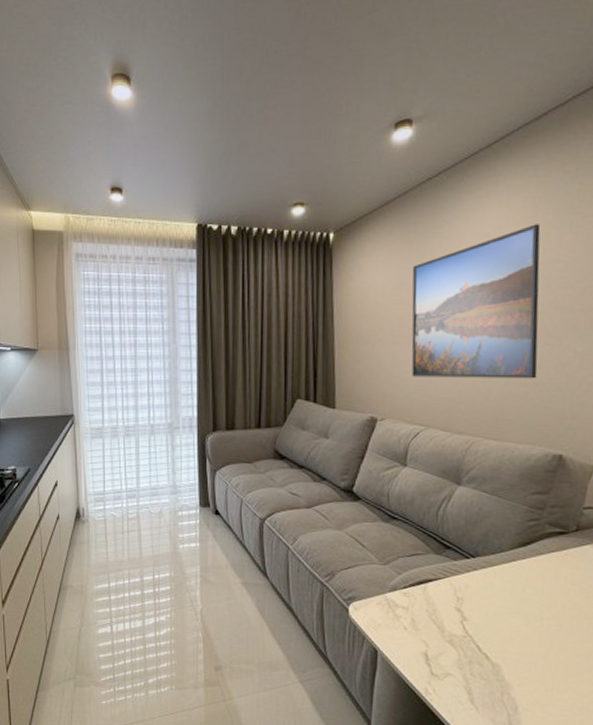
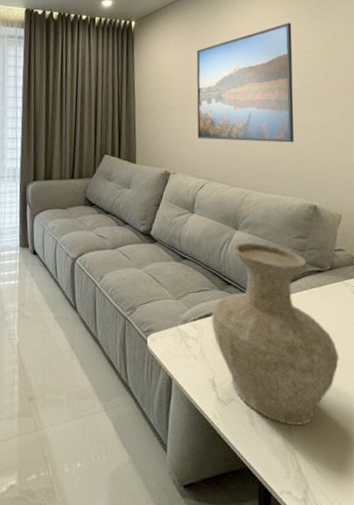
vase: none [425,499,582,705] -> present [211,242,339,426]

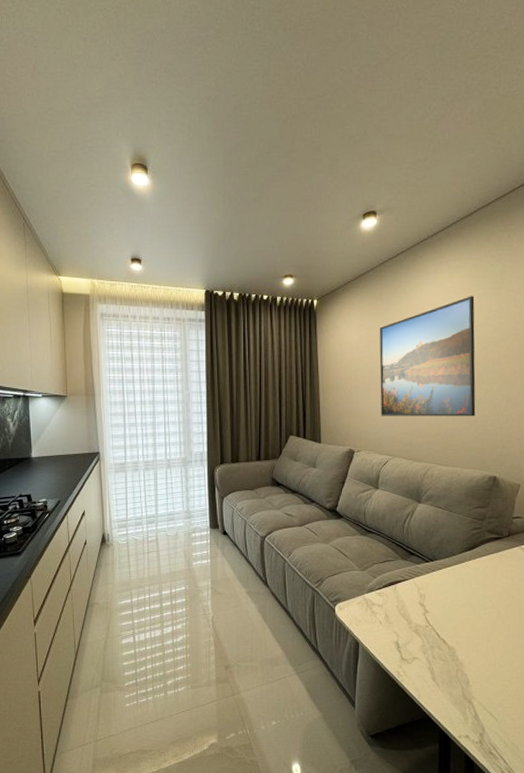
vase: present [211,242,339,426] -> none [395,514,515,679]

